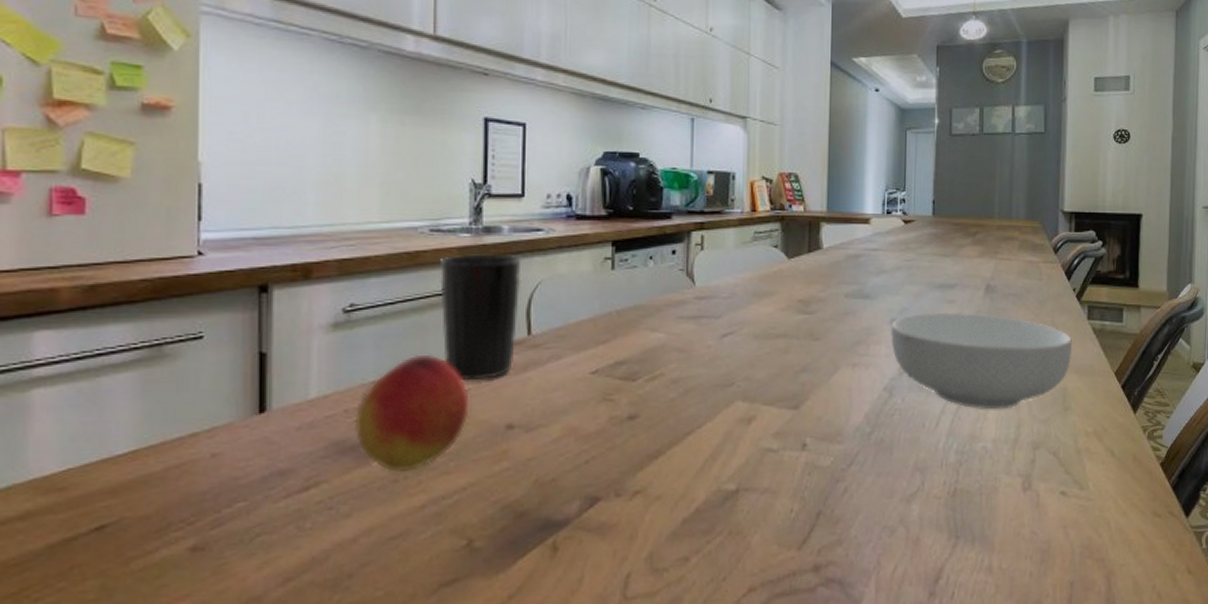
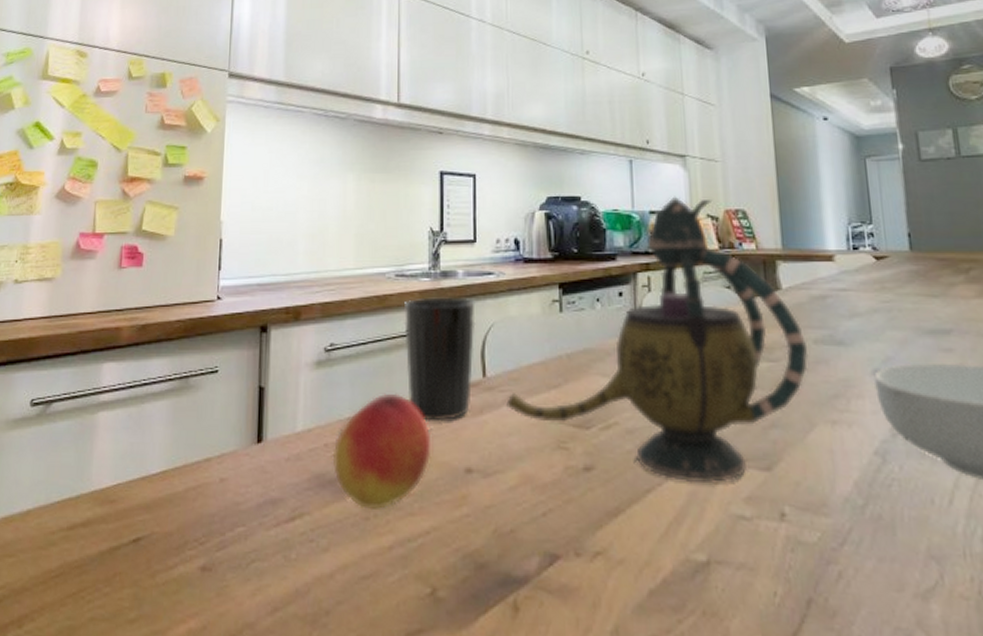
teapot: none [552,157,840,424] -> present [506,196,809,484]

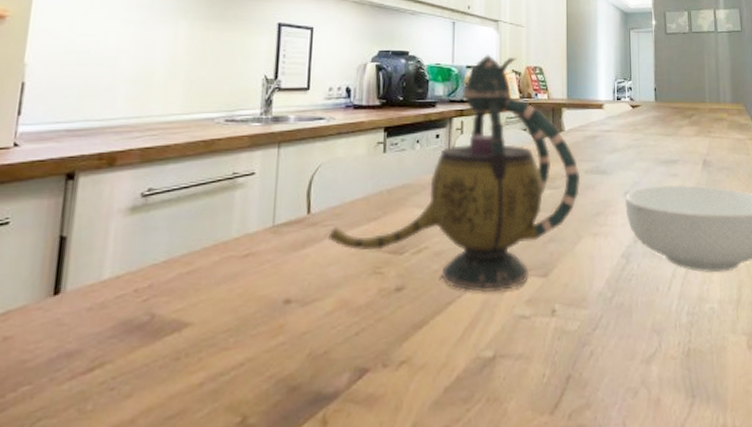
peach: present [332,393,432,509] -> none [142,234,252,350]
cup: present [405,297,476,422] -> none [229,141,305,259]

